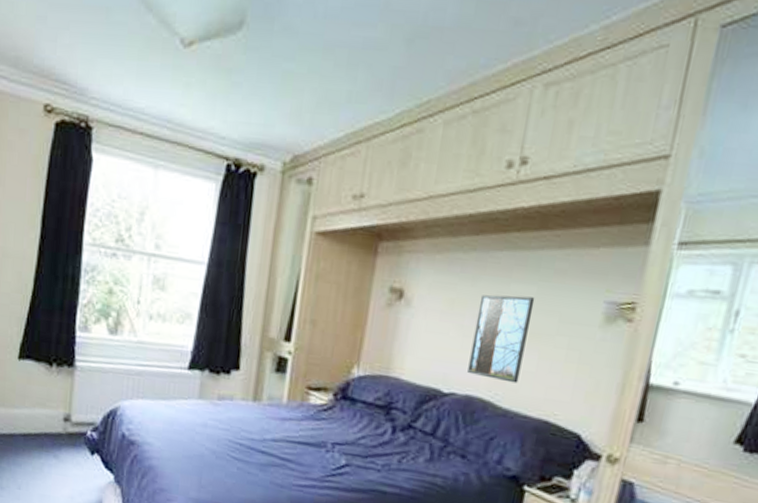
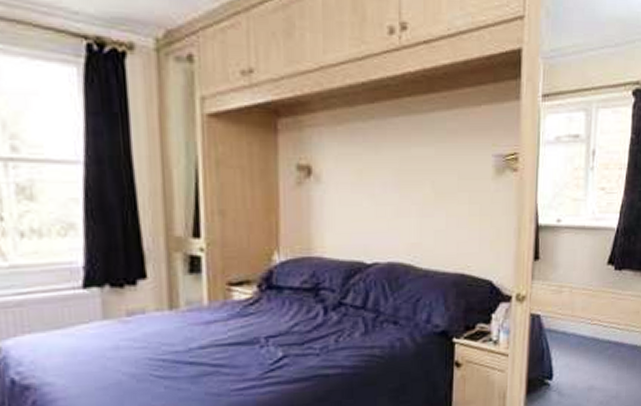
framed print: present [468,294,535,384] -> none [385,159,435,244]

